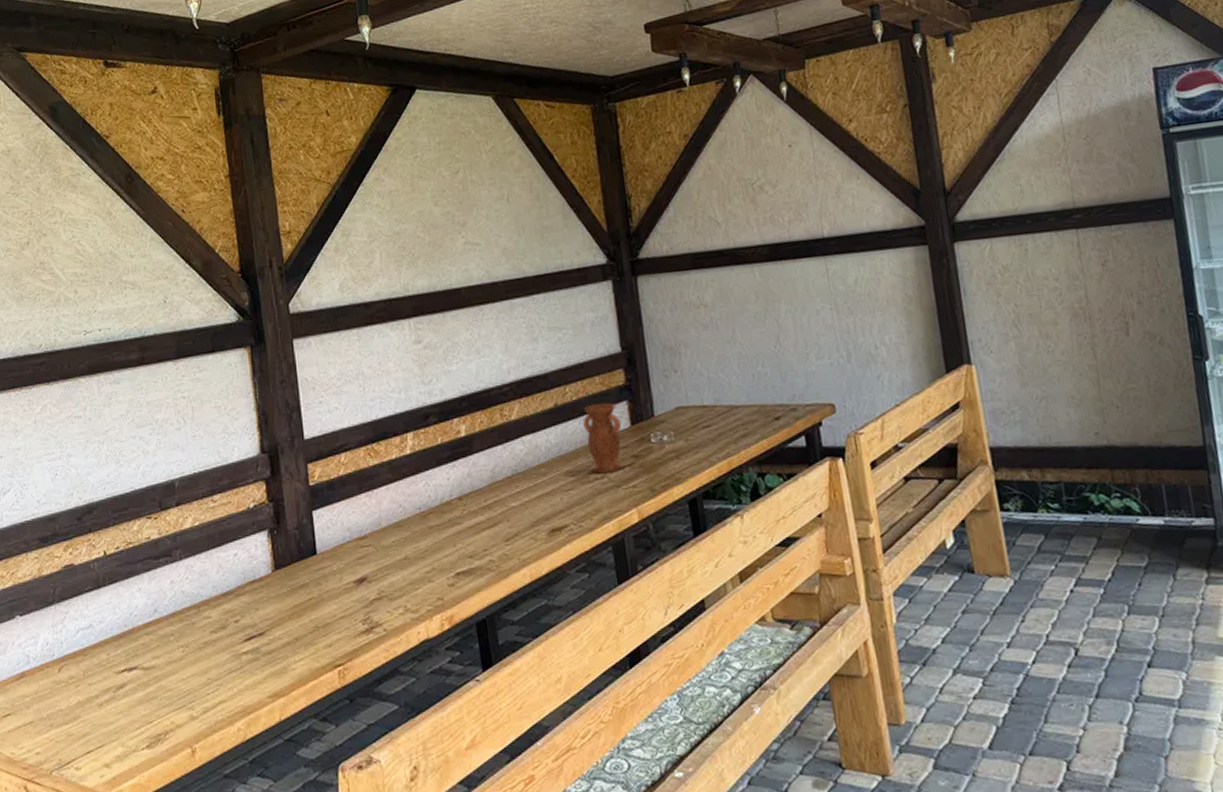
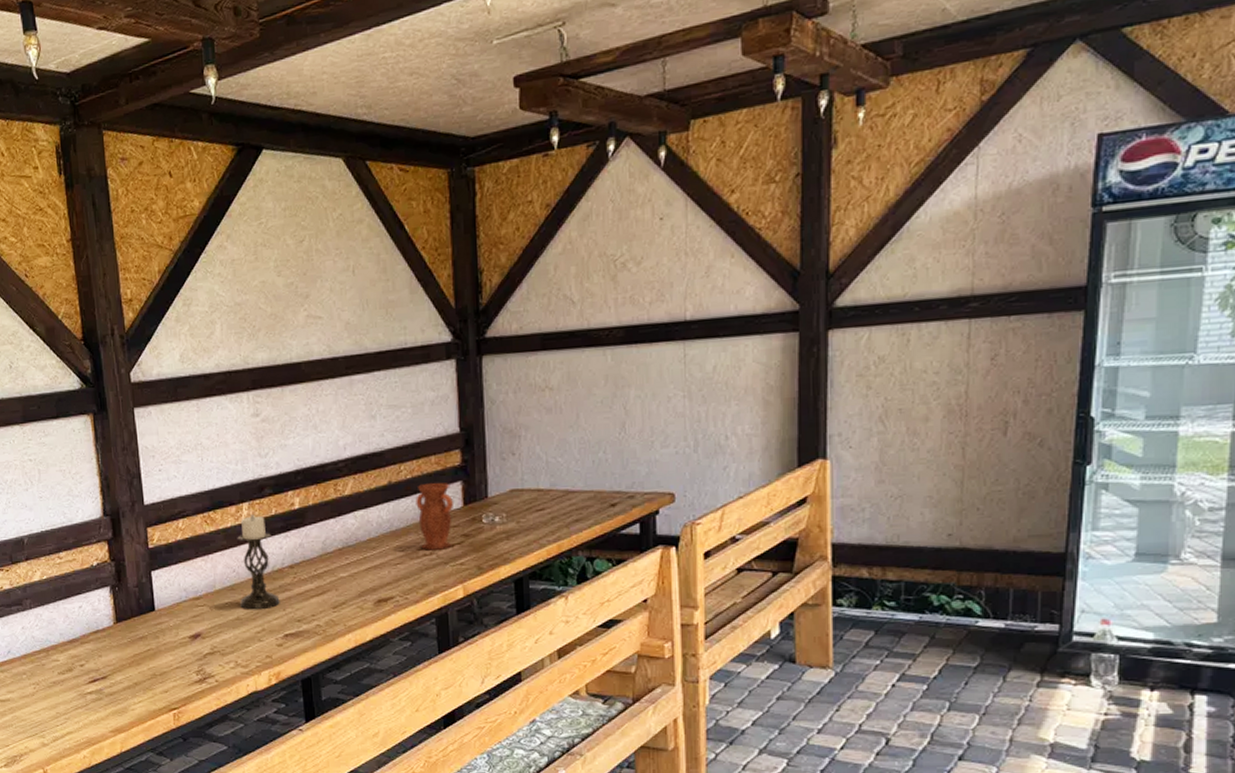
candle holder: none [402,444,450,548] -> present [237,514,280,610]

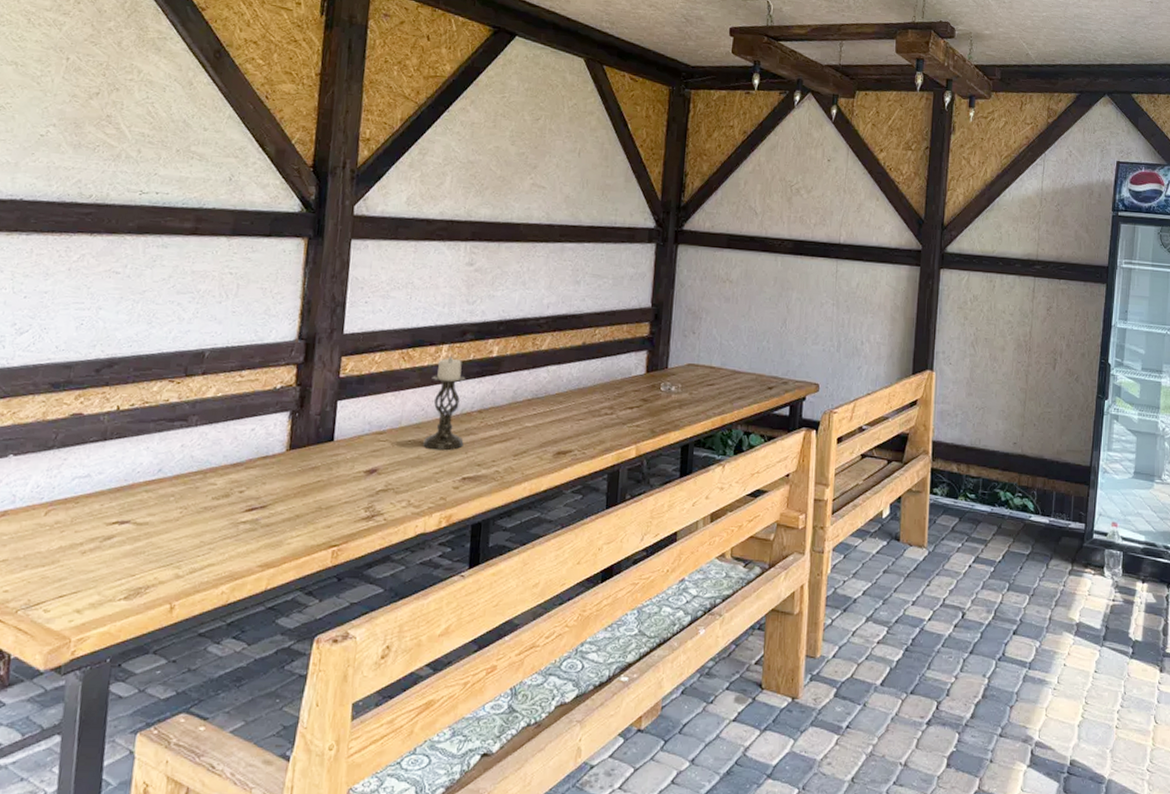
pitcher: present [415,482,453,551] -> none [604,348,638,411]

